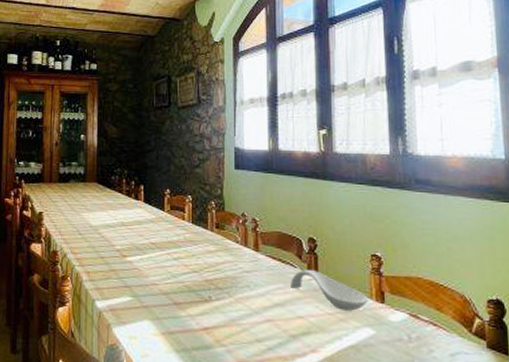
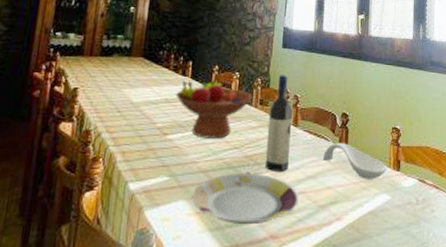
fruit bowl: none [131,203,208,262] -> present [175,79,253,139]
plate: none [156,296,267,350] -> present [192,172,299,225]
wine bottle: none [226,197,253,297] -> present [264,75,293,171]

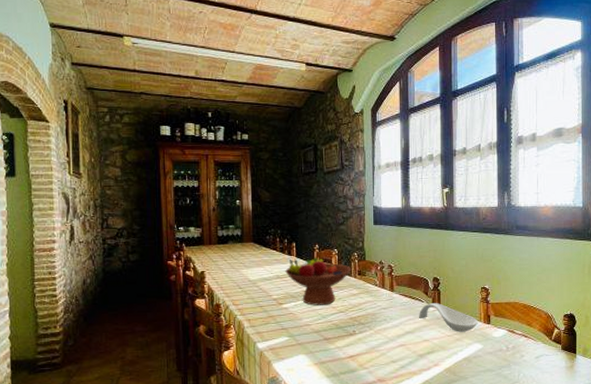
plate: present [192,172,299,225] -> none [310,331,400,372]
wine bottle: present [264,75,293,171] -> none [367,248,389,329]

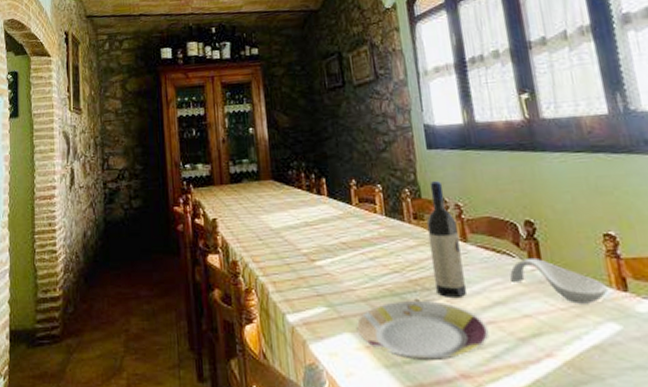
fruit bowl: present [285,257,352,306] -> none [315,196,404,263]
plate: none [310,331,400,372] -> present [357,299,489,362]
wine bottle: none [367,248,389,329] -> present [426,181,467,297]

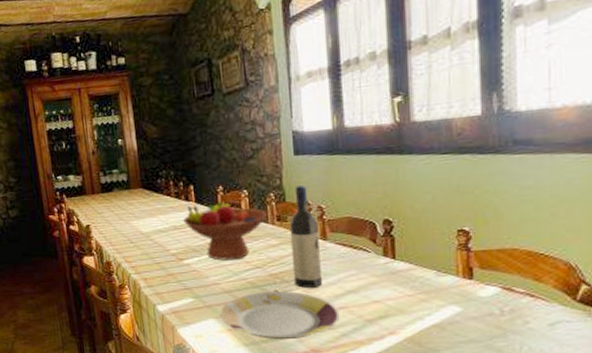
fruit bowl: none [315,196,404,263] -> present [183,201,268,261]
spoon rest: present [510,257,608,304] -> none [364,252,454,291]

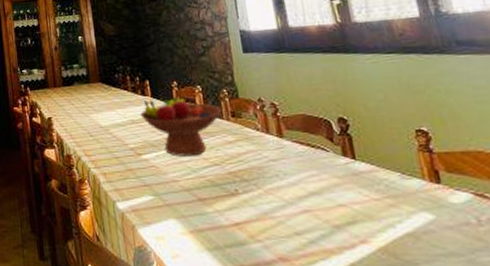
plate: present [221,290,340,340] -> none [181,190,306,246]
wine bottle: present [289,185,323,288] -> none [244,82,284,188]

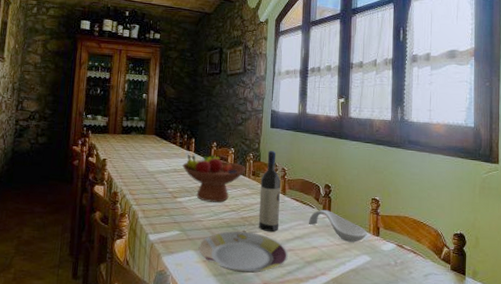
plate: none [181,190,306,246] -> present [199,230,288,274]
wine bottle: none [244,82,284,188] -> present [258,151,281,232]
spoon rest: none [324,152,420,195] -> present [309,209,367,242]

